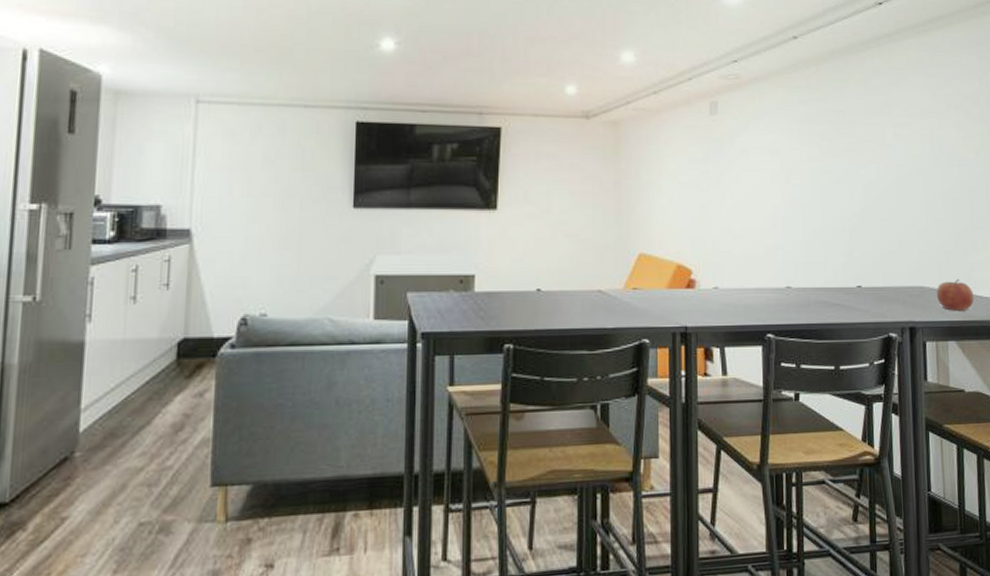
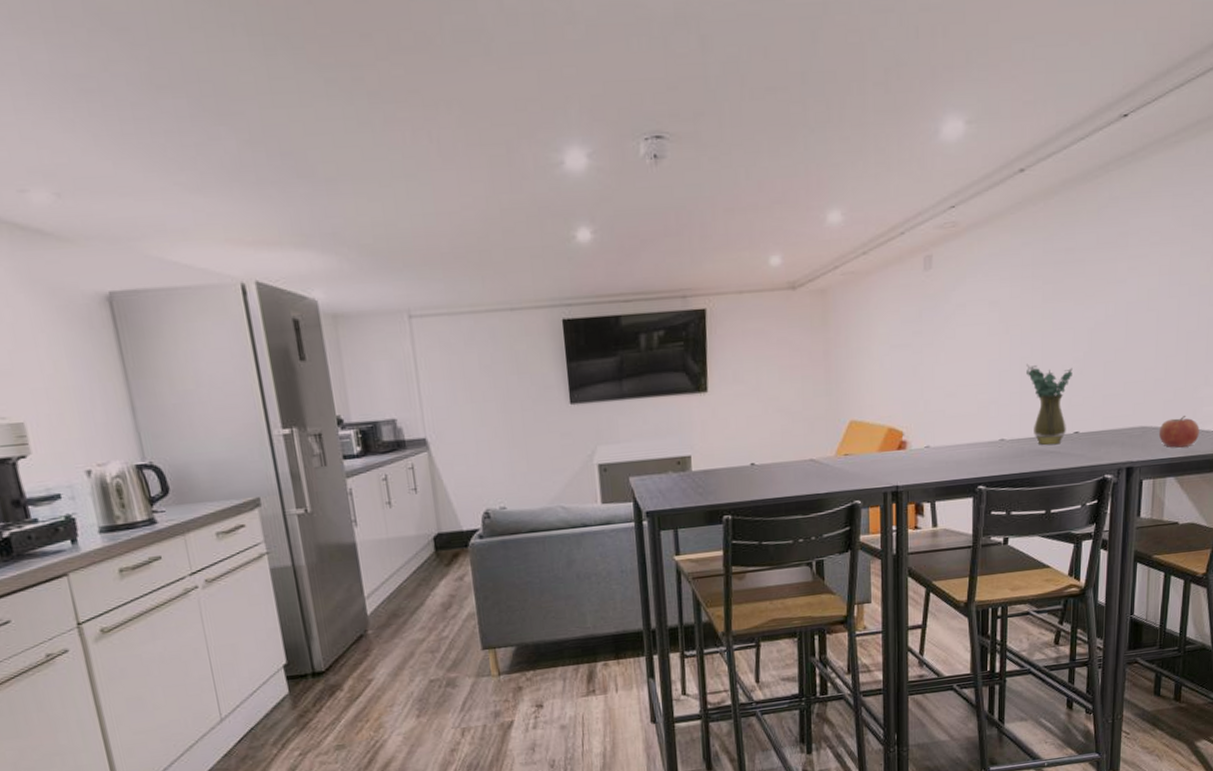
vase: none [808,213,851,298] -> present [1027,363,1072,446]

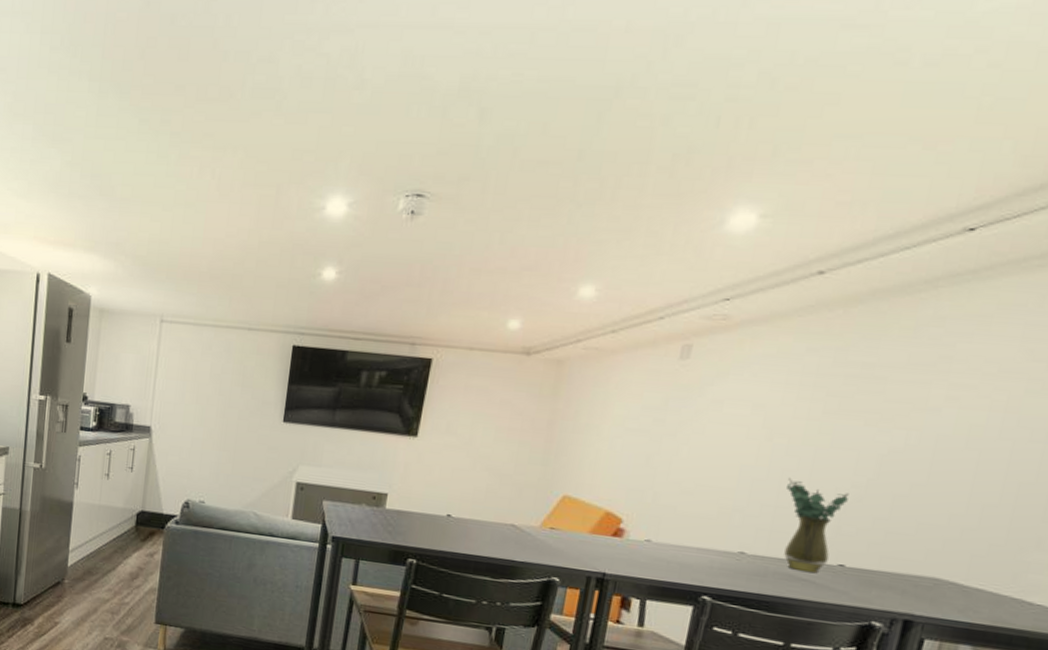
fruit: present [1158,416,1200,448] -> none [956,577,1019,616]

